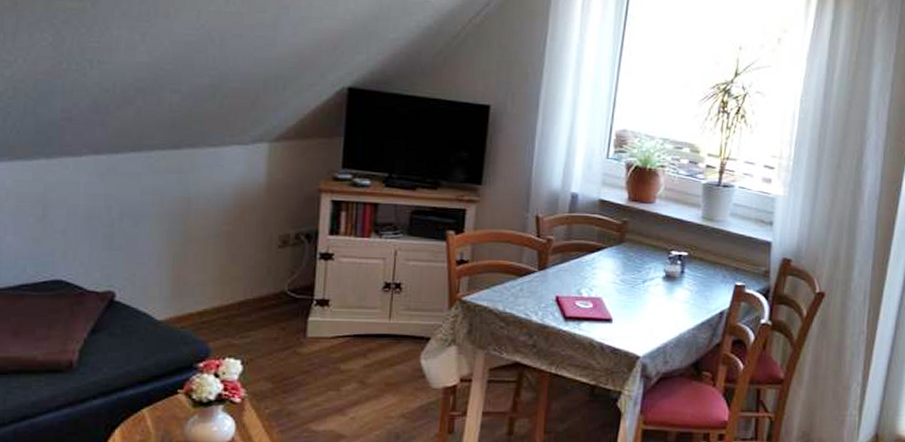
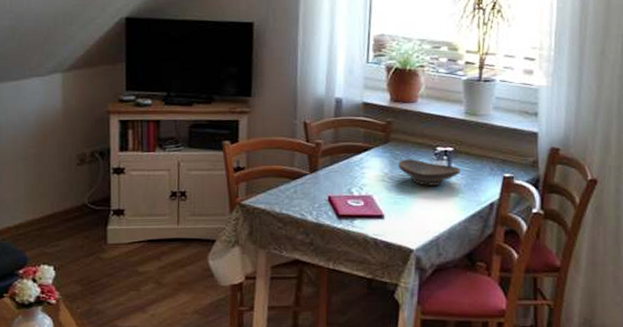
decorative bowl: none [631,261,694,291] -> present [398,159,461,186]

